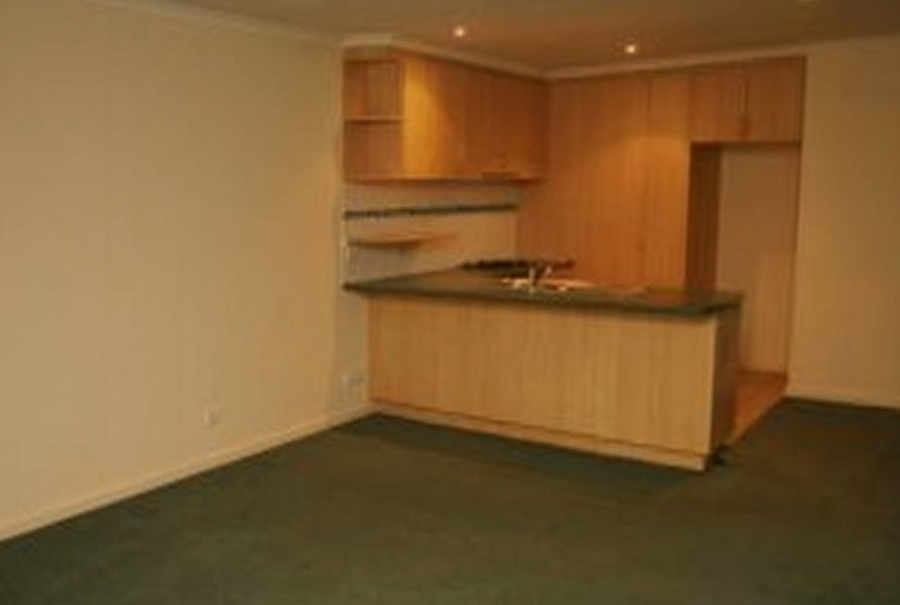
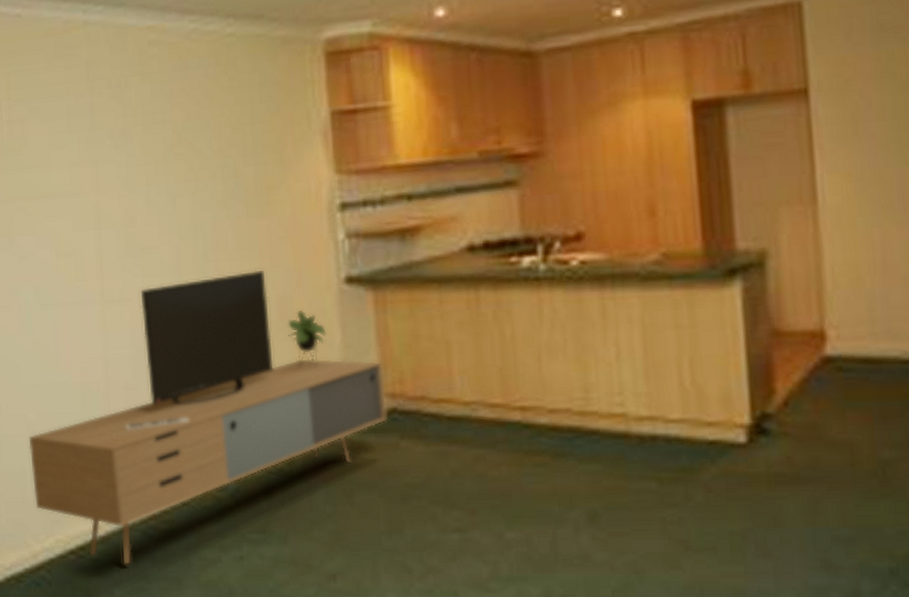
media console: none [25,269,373,539] -> present [29,270,388,565]

